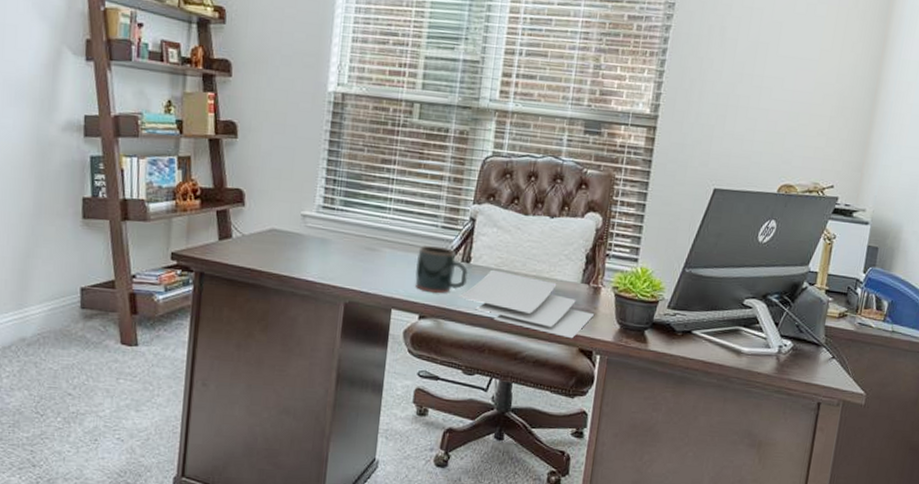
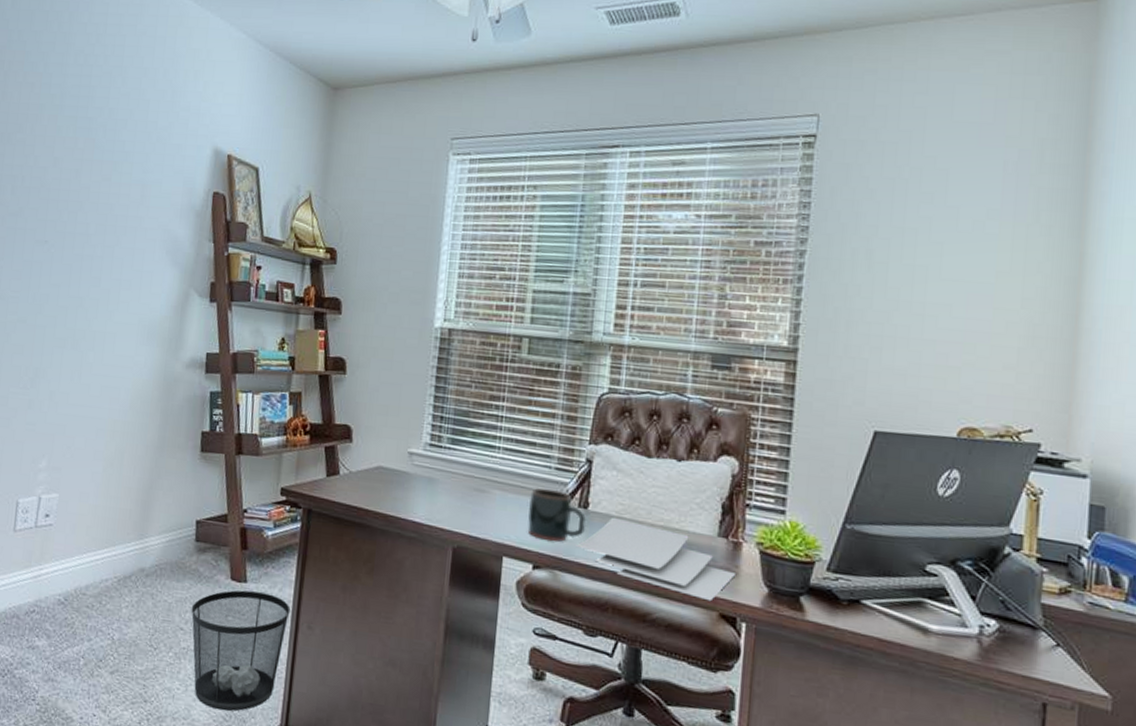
waste bin: none [79,353,184,468] -> present [191,590,291,711]

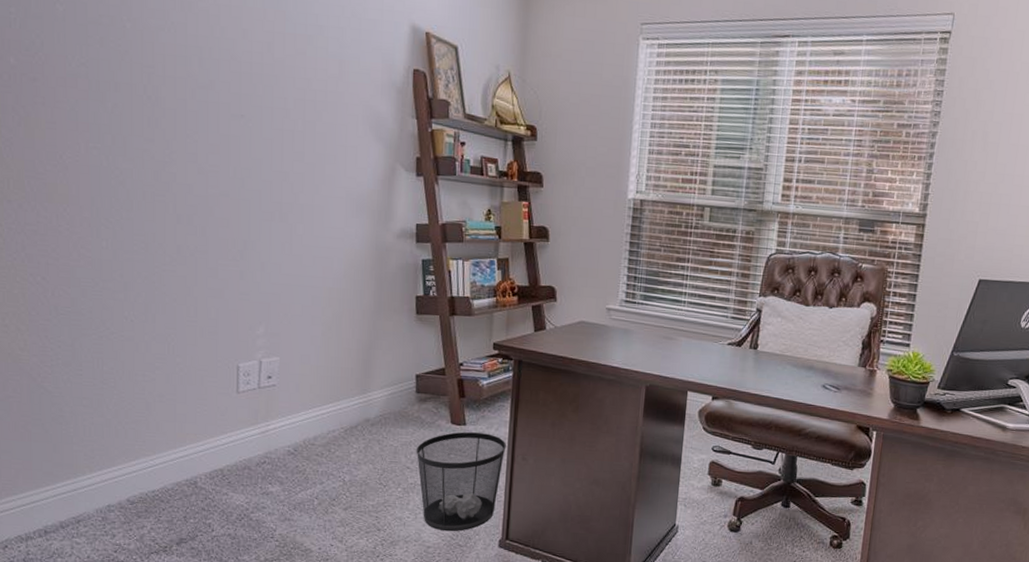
mug: present [527,487,587,542] -> none [708,333,756,377]
papers: present [576,517,737,602] -> none [747,355,871,417]

